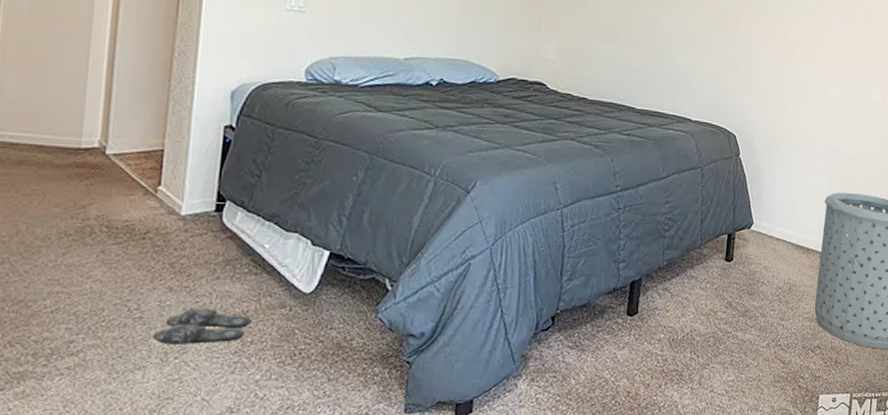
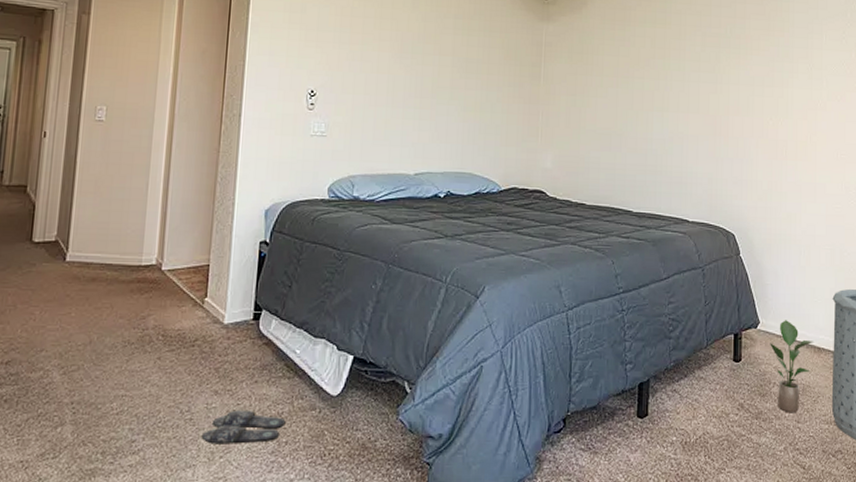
potted plant: none [761,221,803,311] -> present [770,320,813,413]

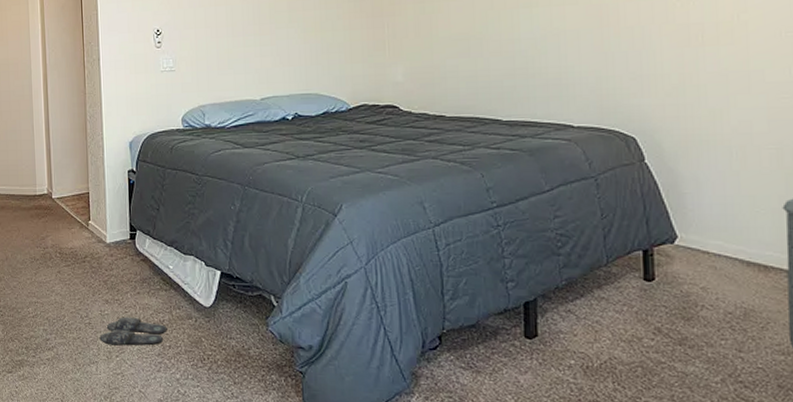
potted plant: present [770,320,813,413] -> none [693,234,757,341]

